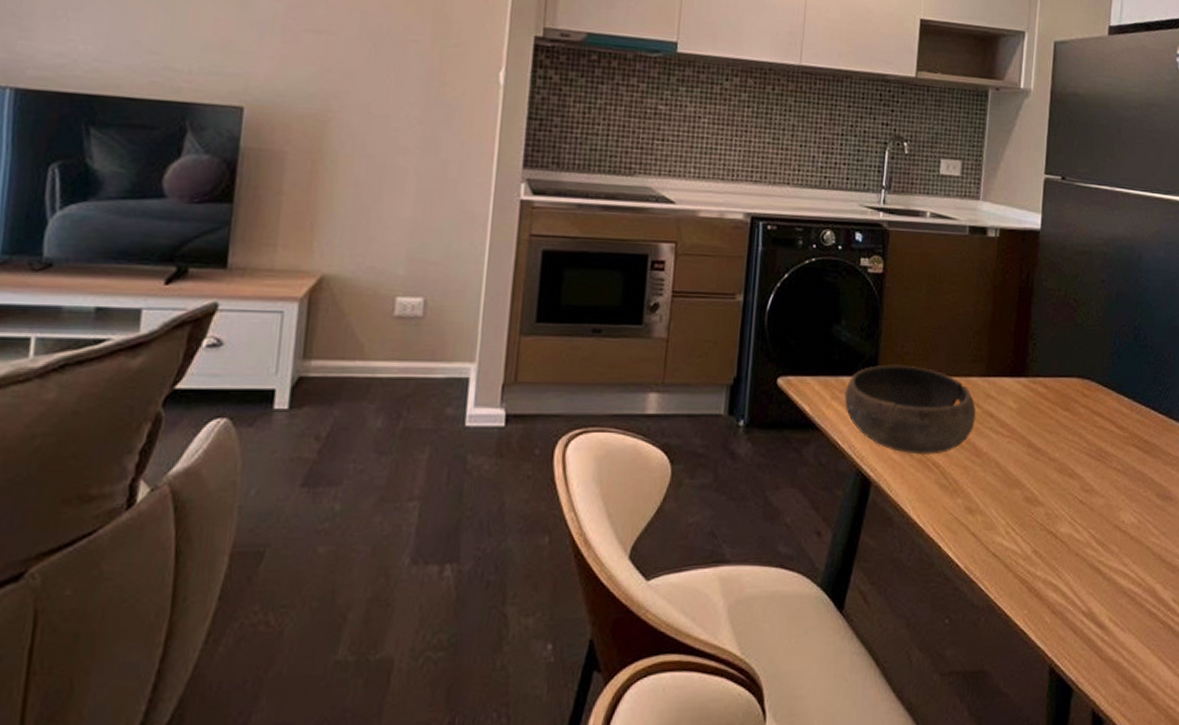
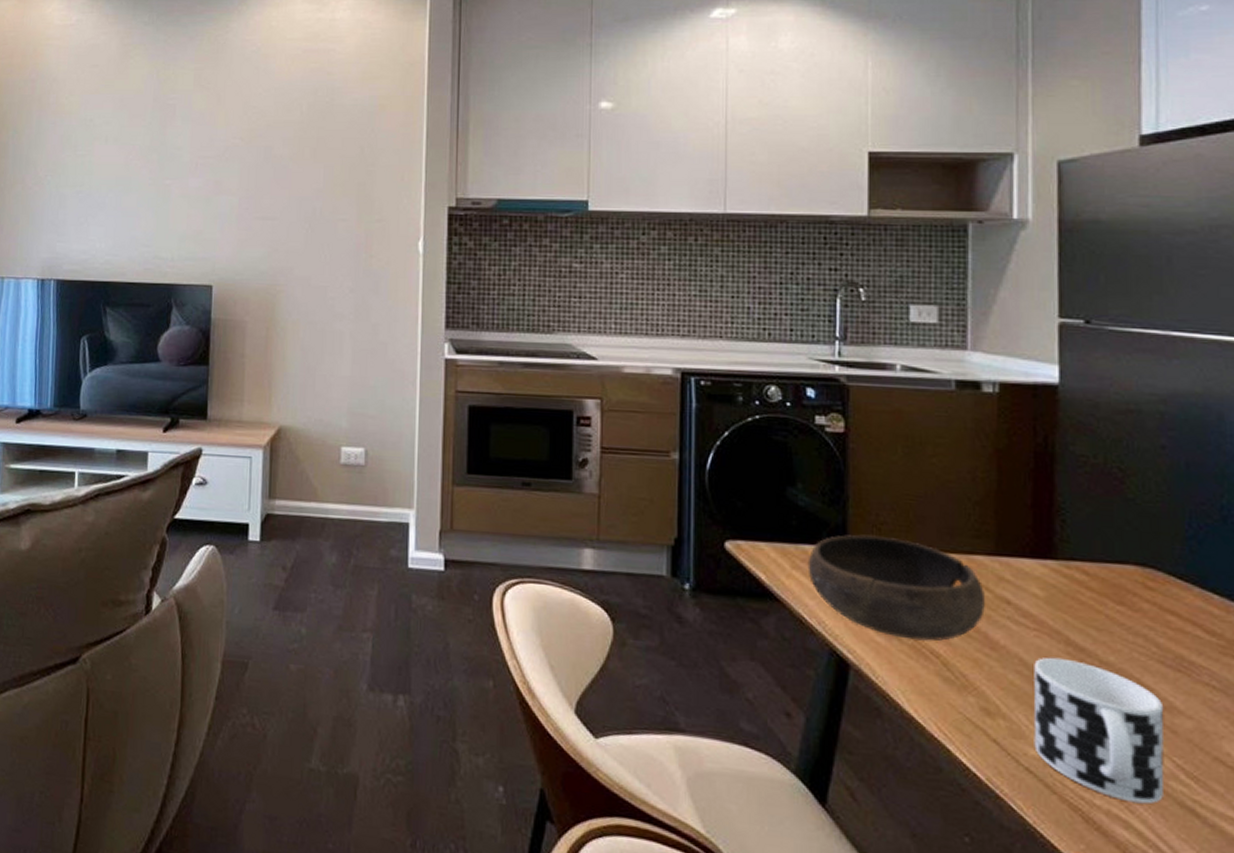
cup: none [1000,458,1087,570] -> present [1033,657,1165,805]

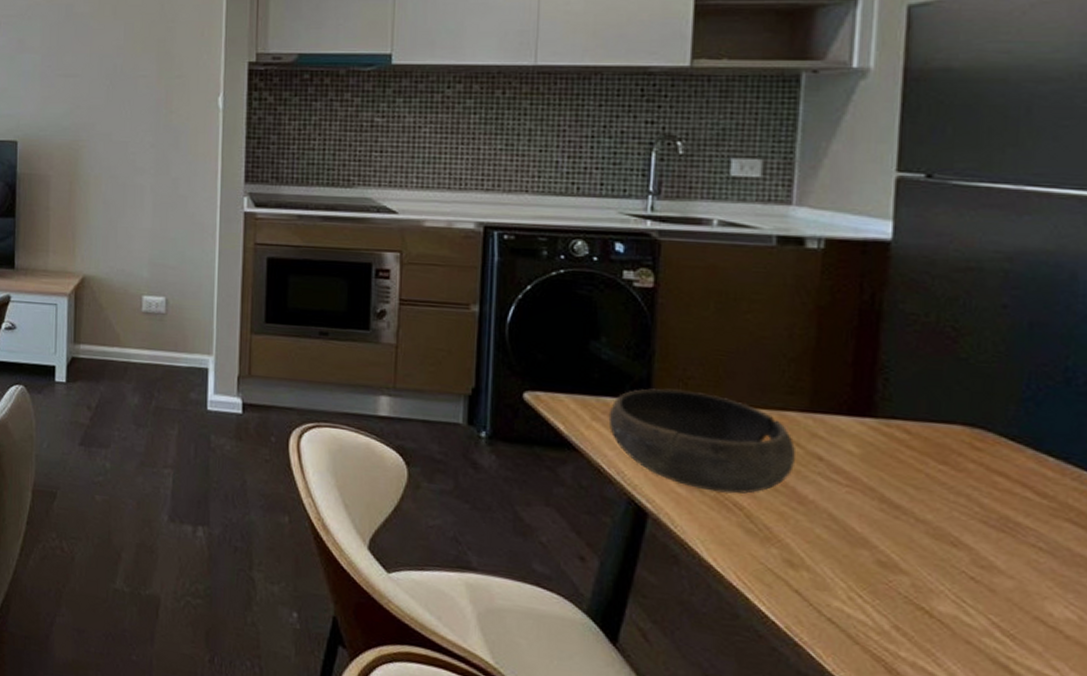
cup: present [1033,657,1165,805] -> none [838,513,983,659]

